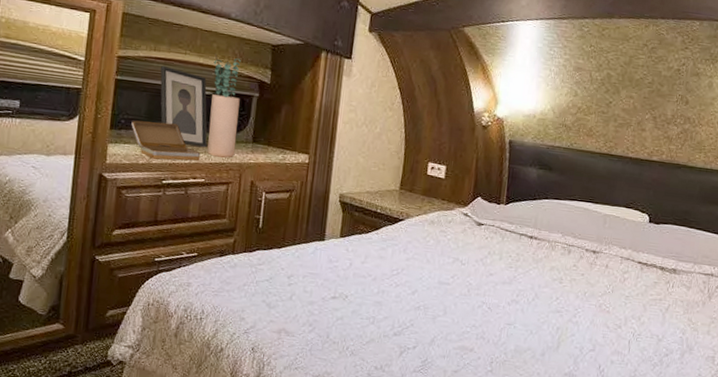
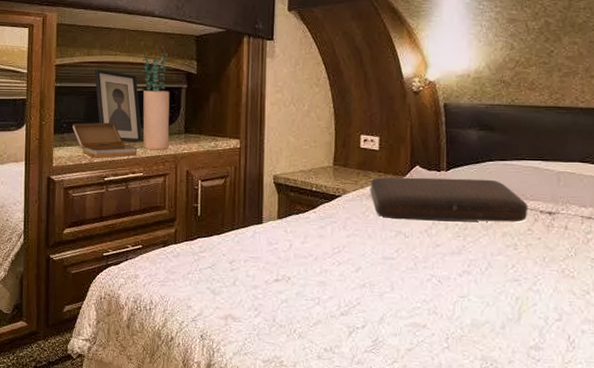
cushion: none [432,205,576,258] -> present [370,177,528,223]

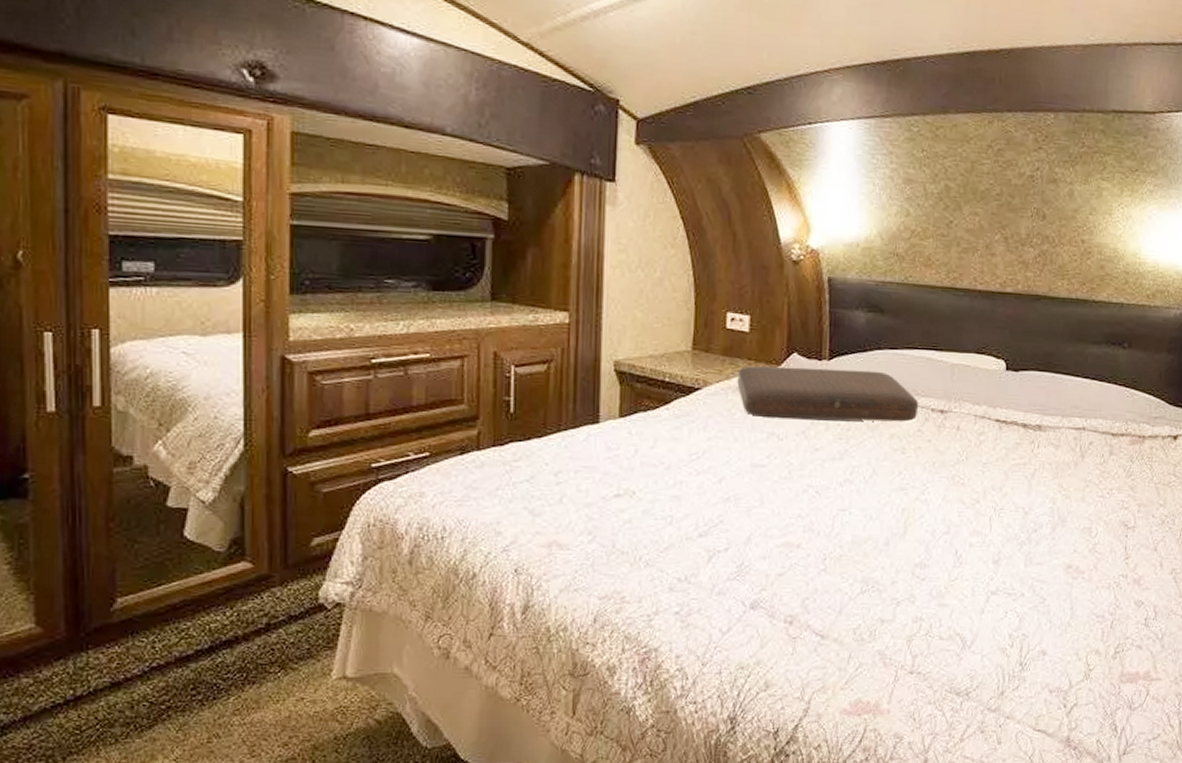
jewelry box: present [72,122,137,159] -> none [319,280,421,333]
picture frame: present [94,68,142,143] -> none [352,202,428,312]
vase: present [142,48,170,151] -> none [427,180,469,324]

